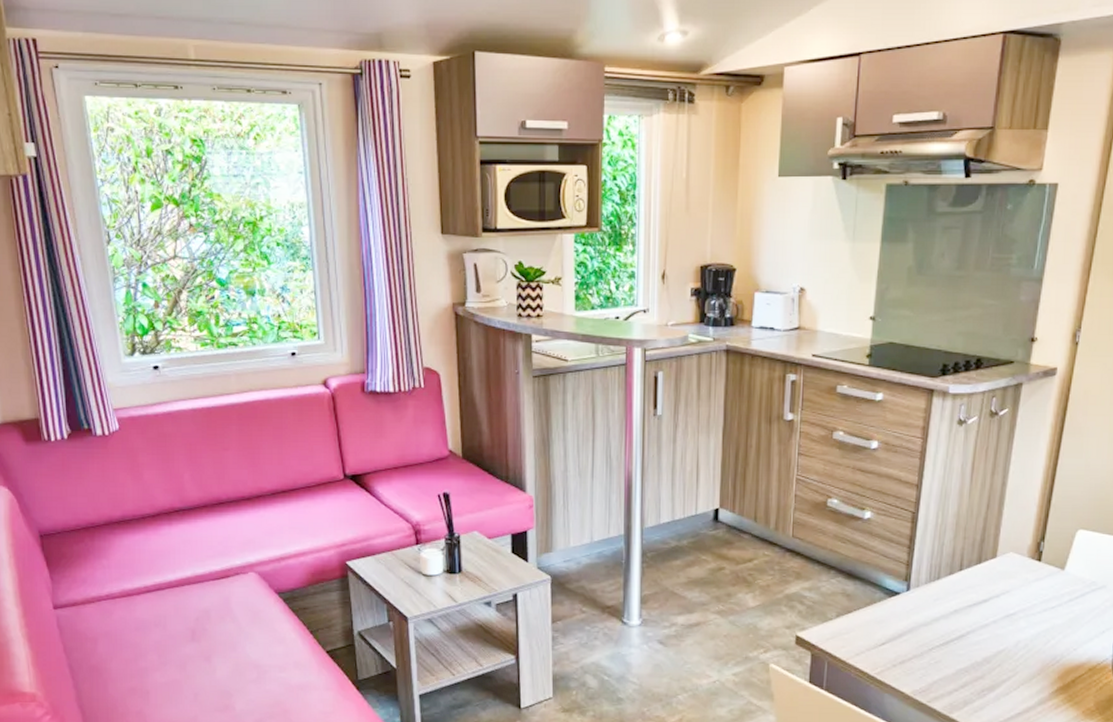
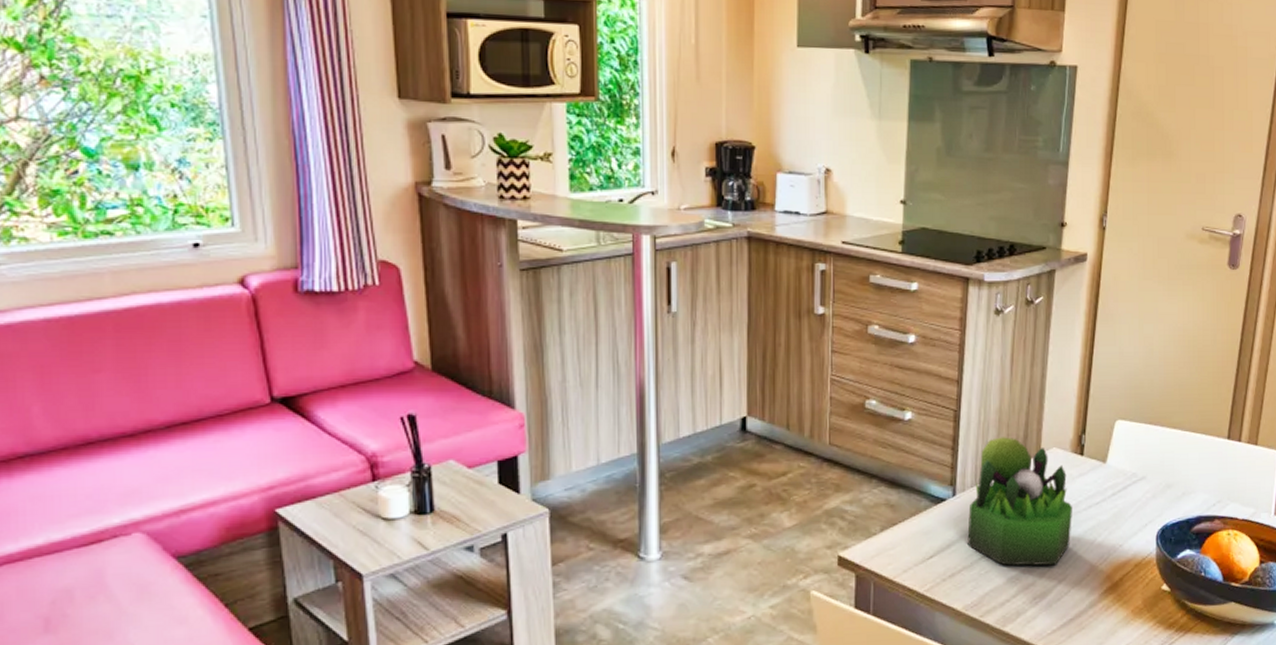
plant: none [919,539,1026,662] -> present [967,437,1072,566]

